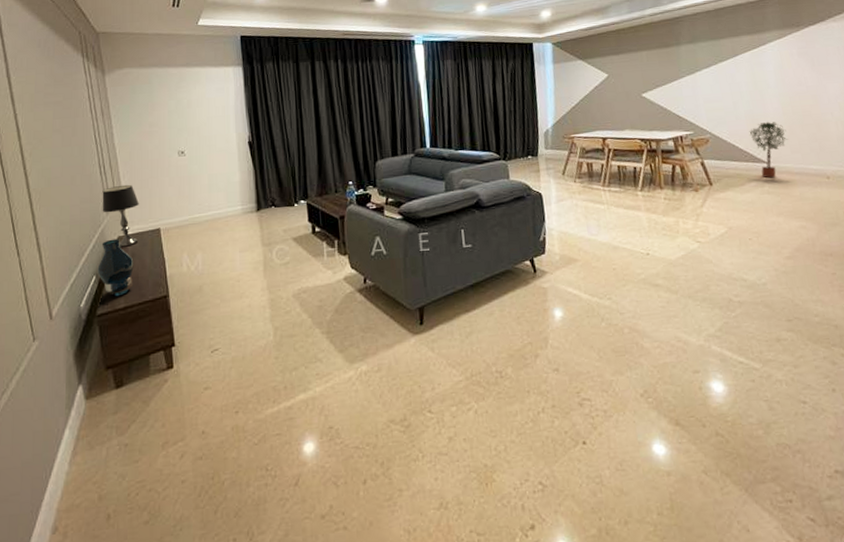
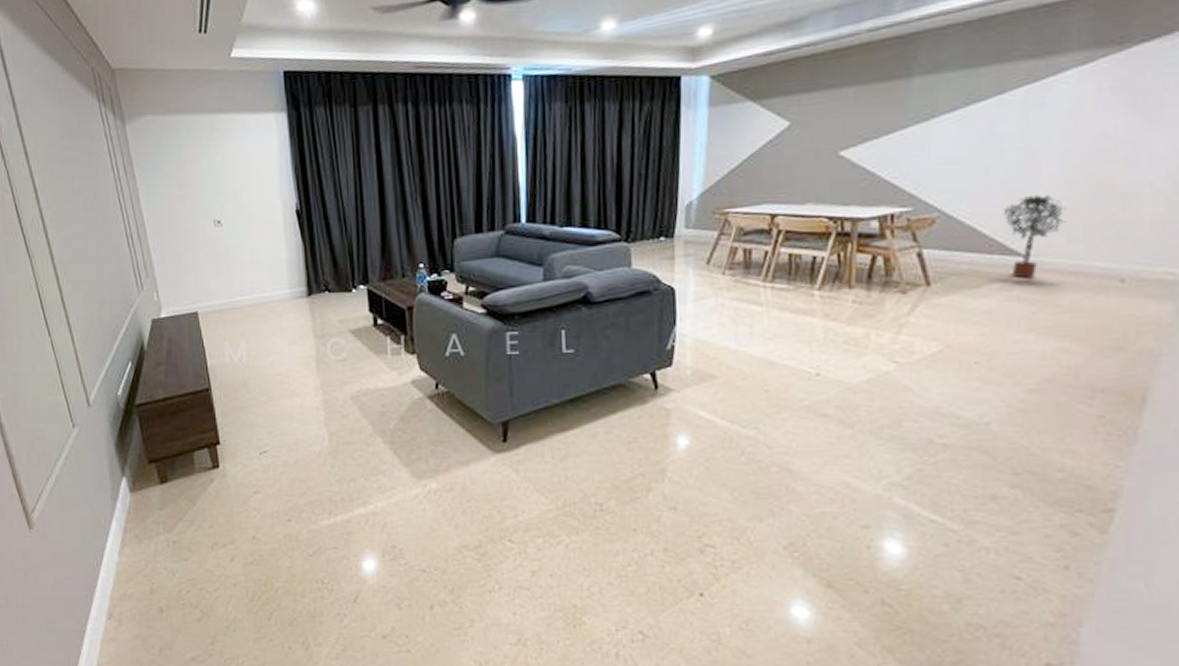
vase: present [97,238,134,297] -> none [132,321,172,386]
table lamp: present [102,184,139,247] -> none [131,259,174,331]

